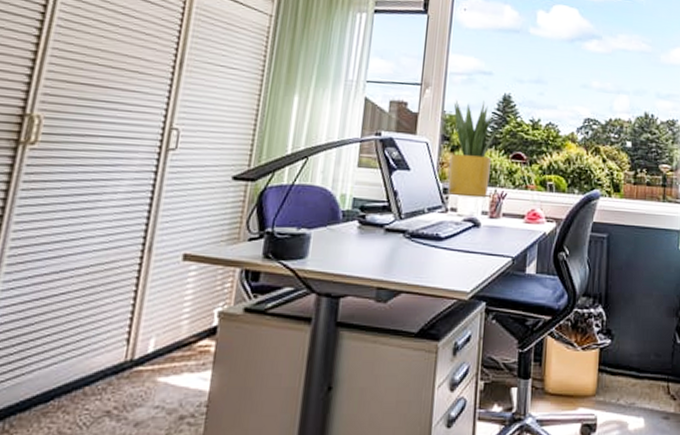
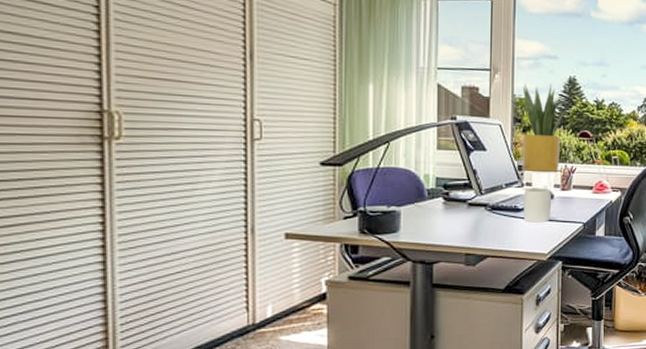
mug: none [445,214,478,255] -> present [523,188,552,222]

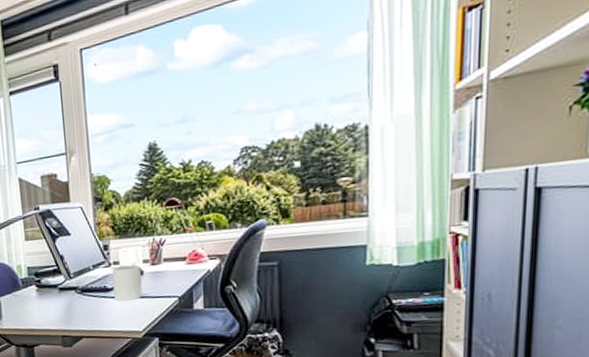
planter: present [522,83,567,172] -> none [99,154,150,250]

